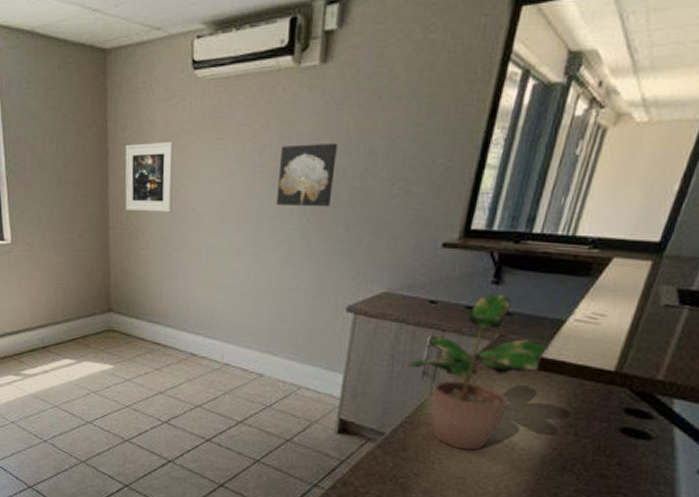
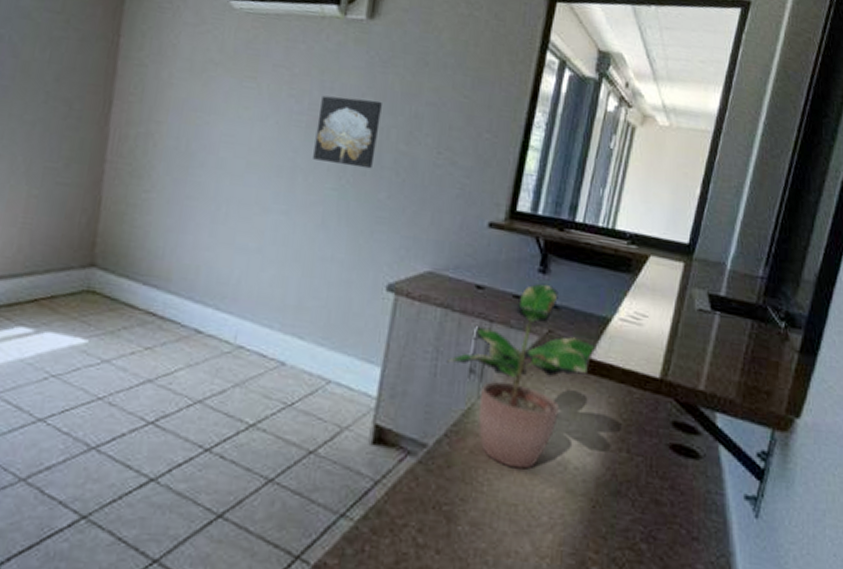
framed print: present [125,141,174,212] -> none [130,66,200,152]

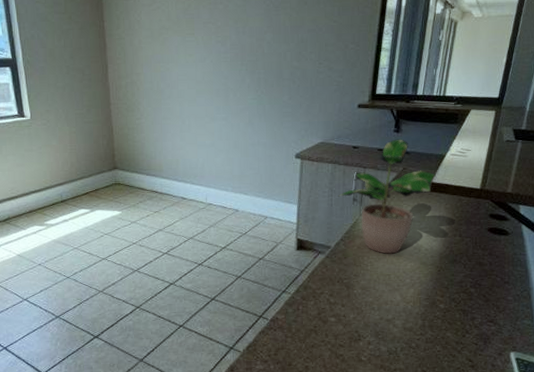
wall art: present [313,95,382,169] -> none [237,35,279,82]

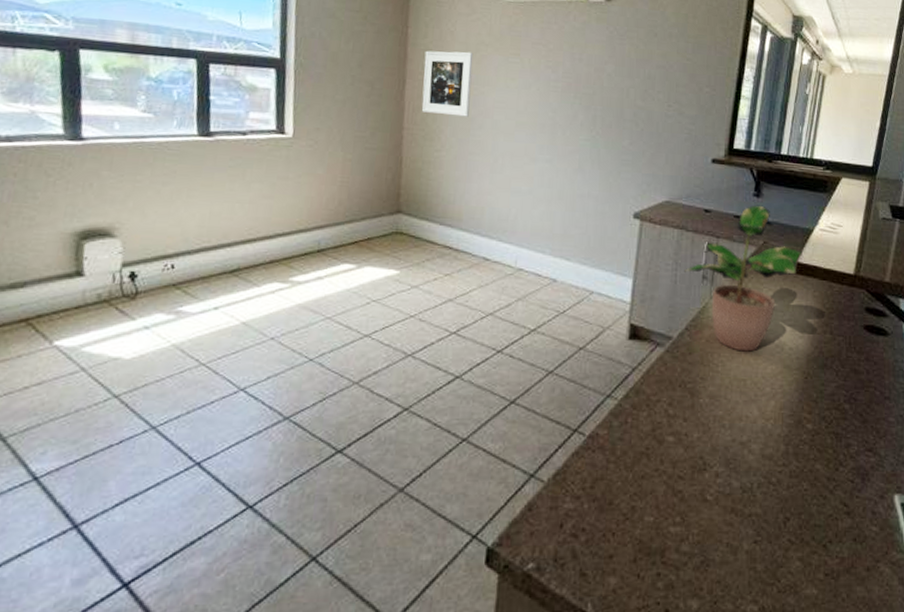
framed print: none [119,36,159,90] -> present [421,50,474,117]

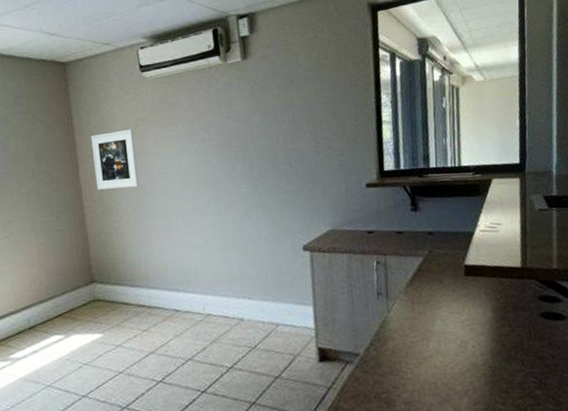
potted plant: present [683,205,802,352] -> none [358,218,468,357]

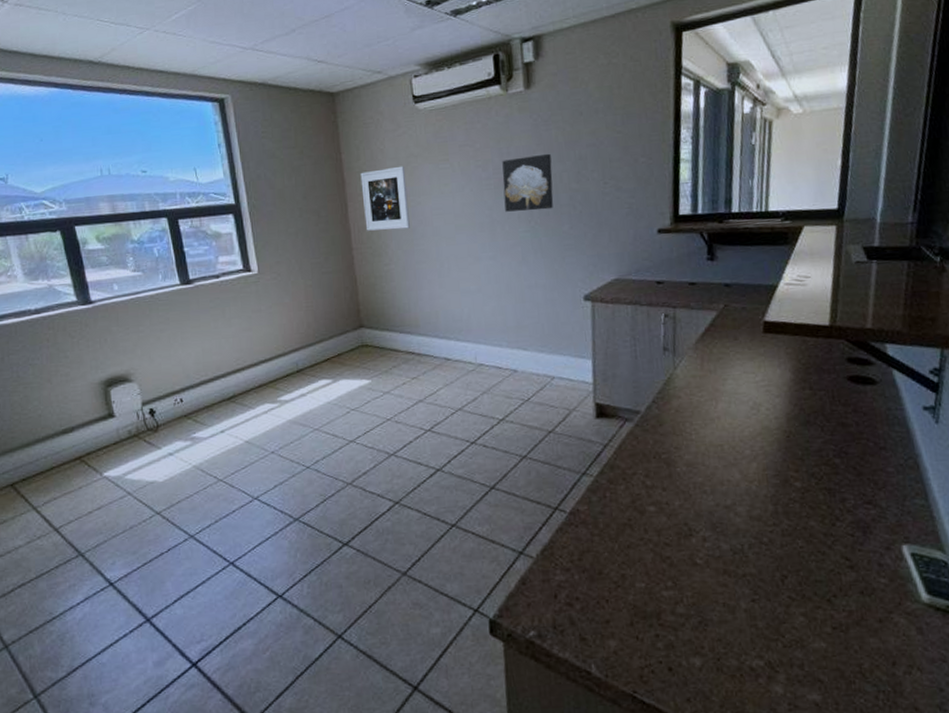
wall art: none [223,116,272,170] -> present [502,153,554,212]

